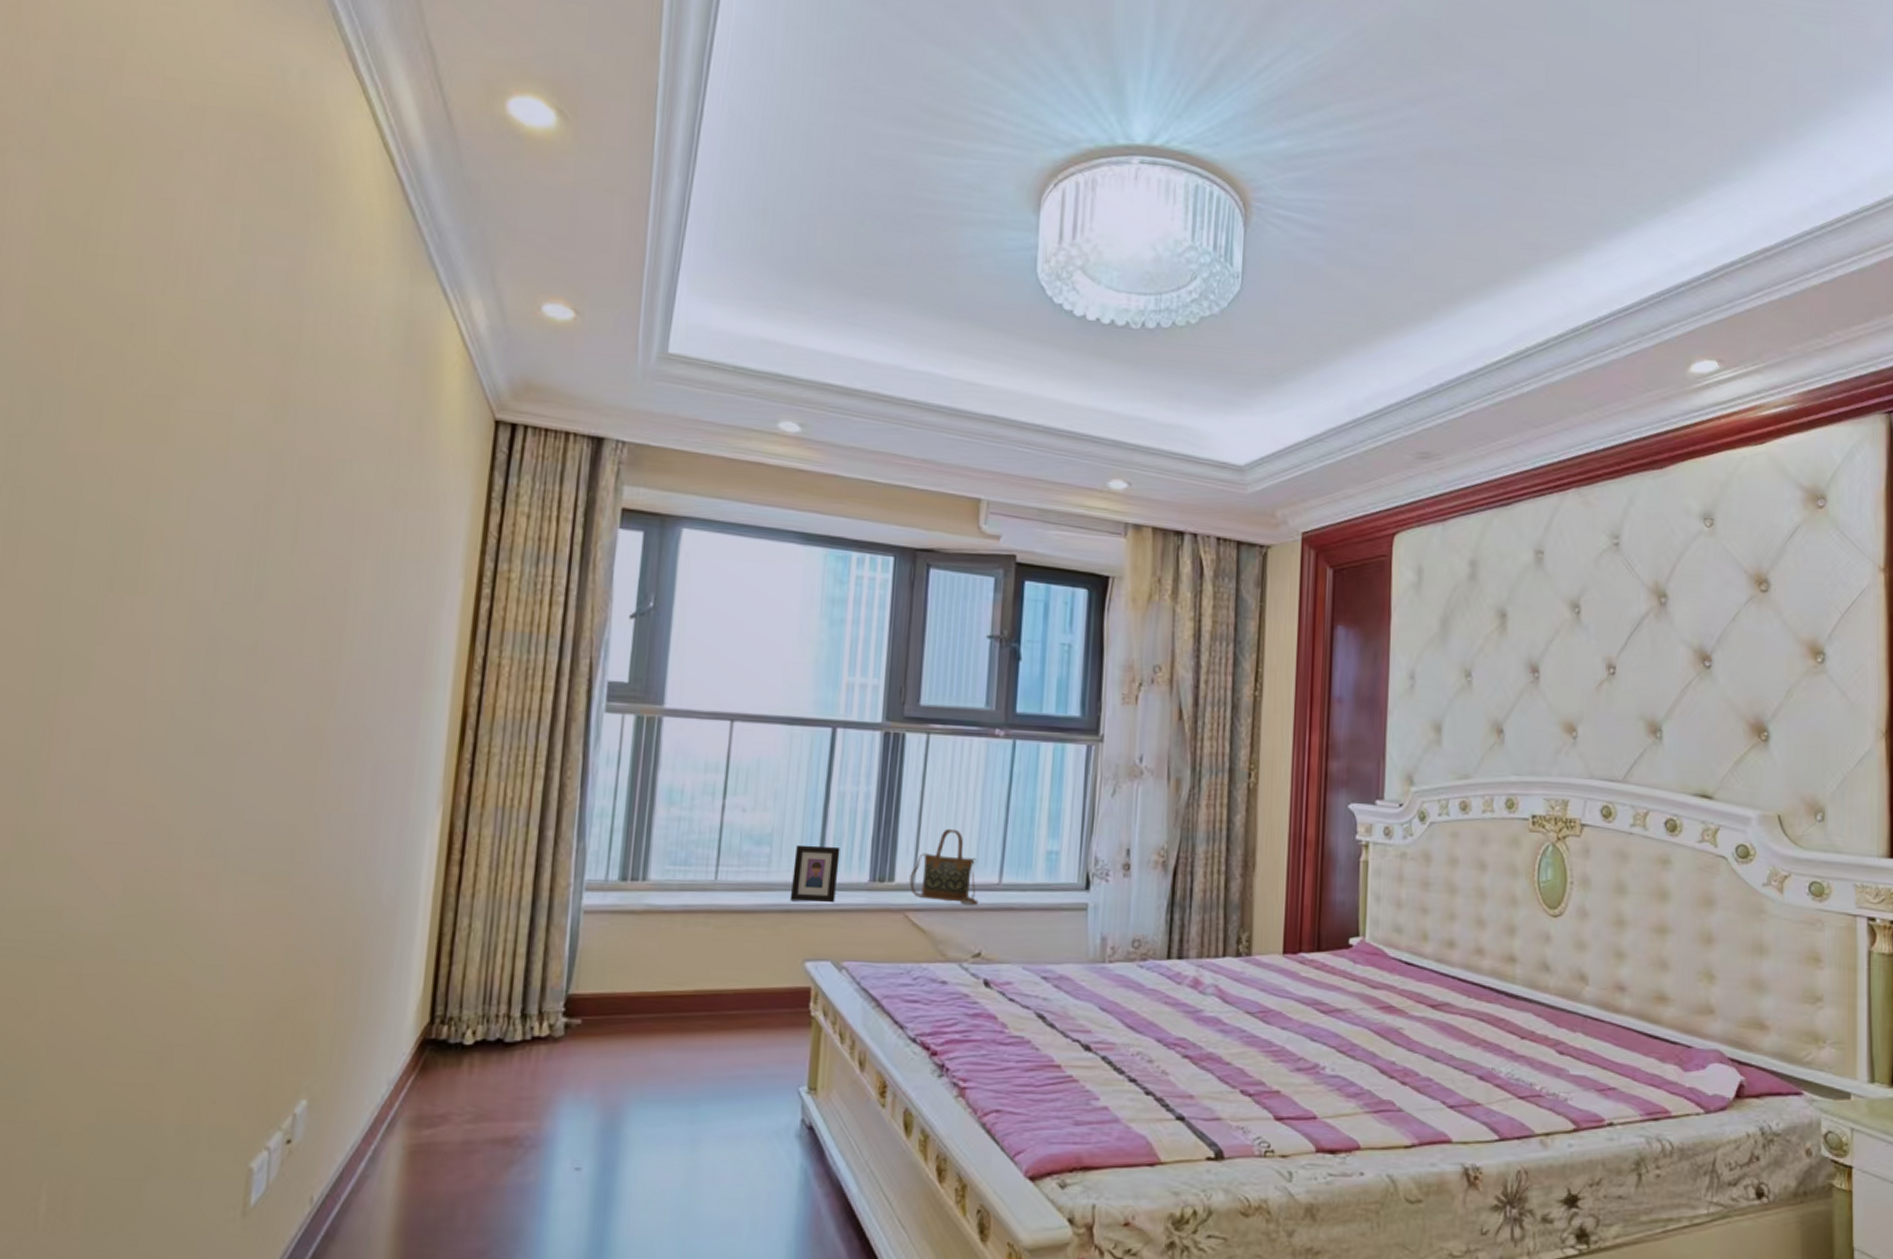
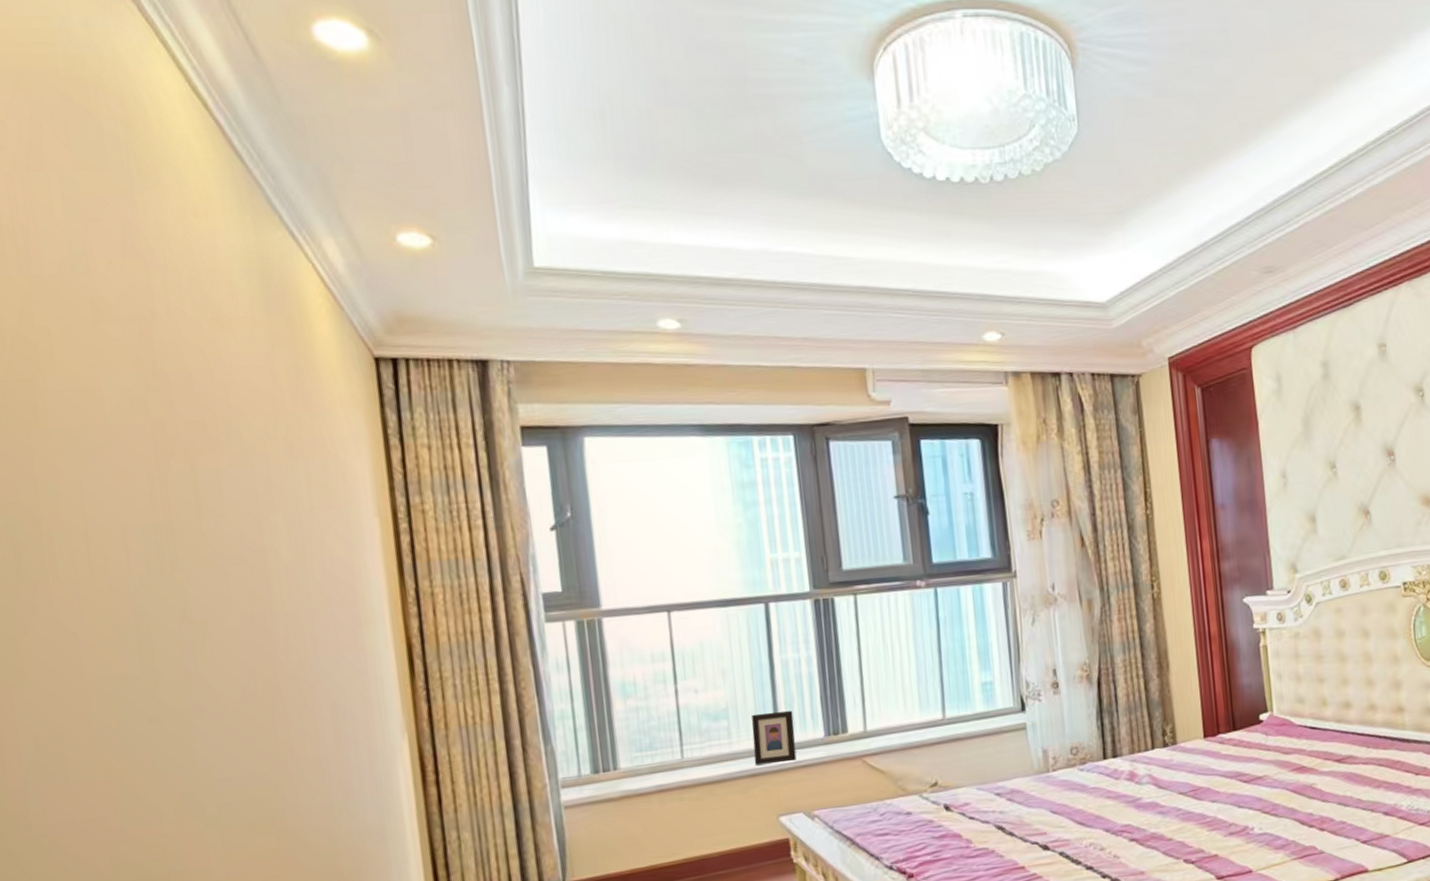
handbag: present [909,828,979,906] -> none [861,677,928,743]

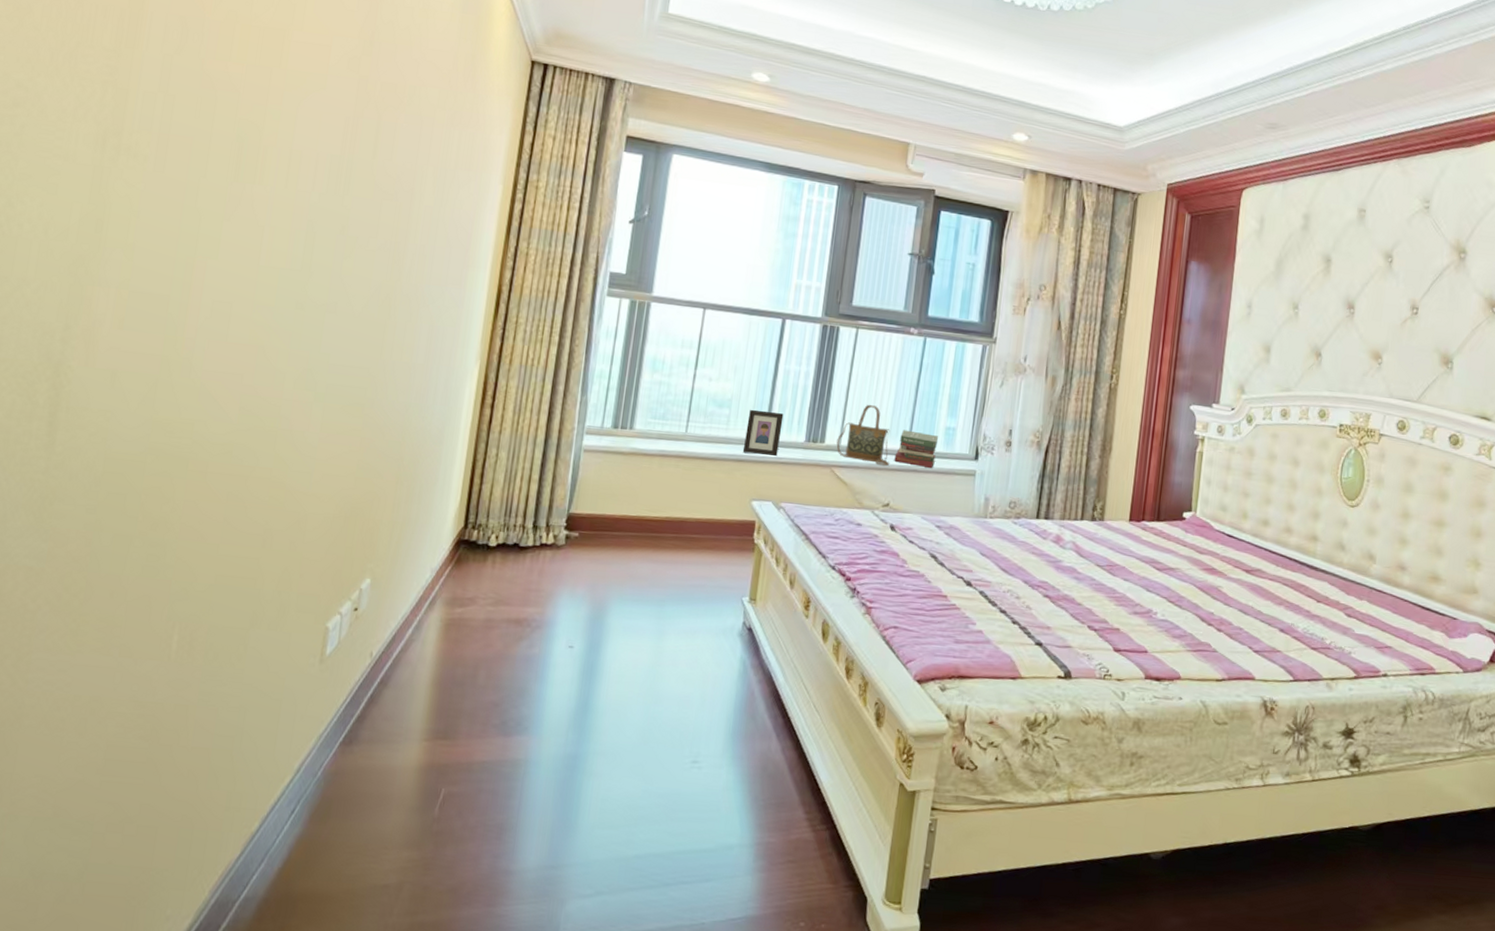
handbag: none [861,677,928,743] -> present [836,404,890,467]
books: none [931,694,978,734] -> present [894,429,939,468]

